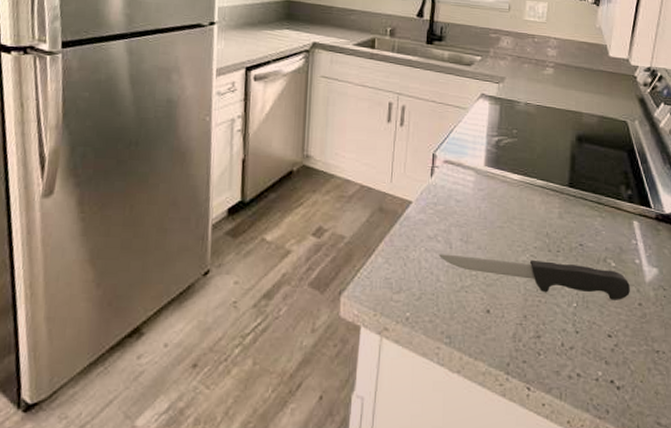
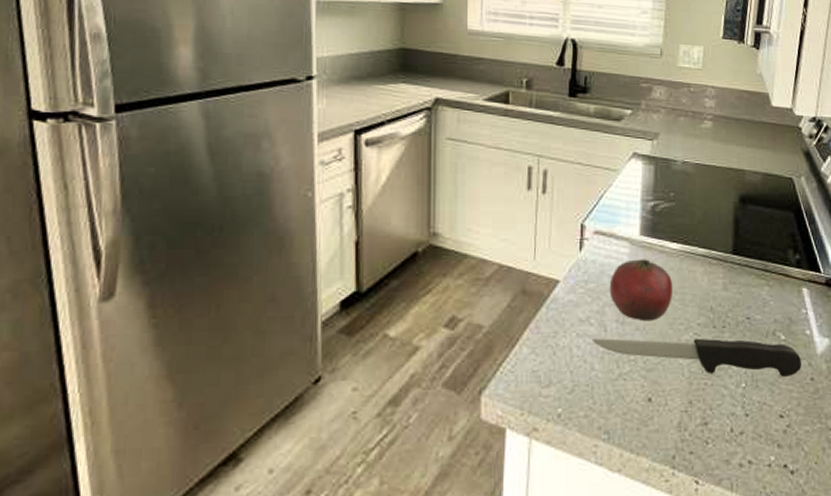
fruit: none [455,187,512,242] -> present [609,259,672,322]

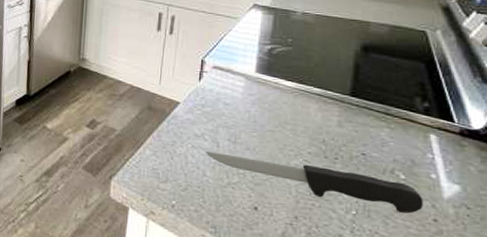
fruit: present [609,259,672,322] -> none [223,92,285,145]

